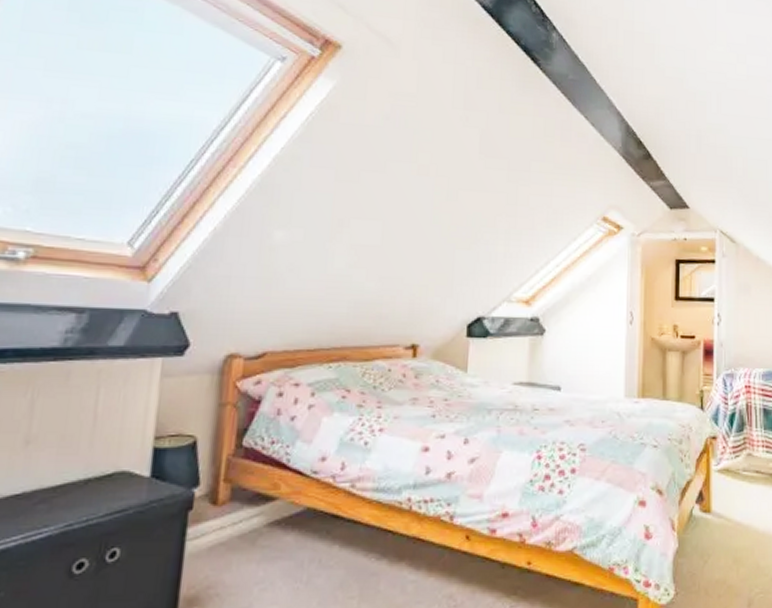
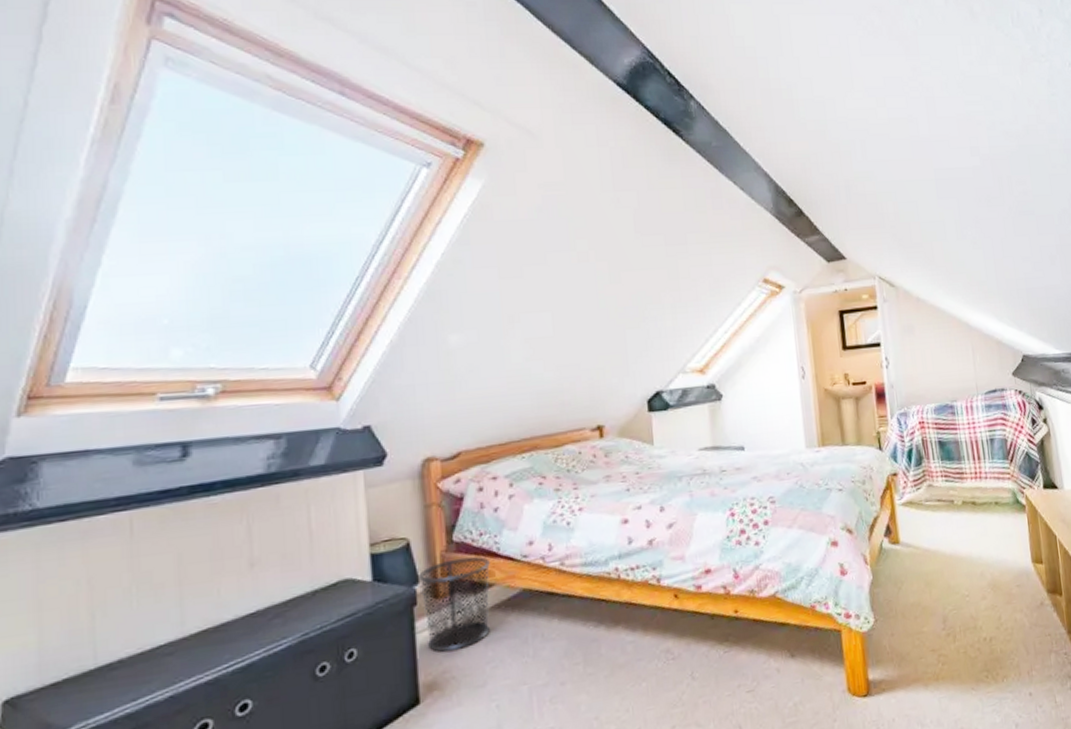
waste bin: none [197,465,277,566] -> present [418,555,490,652]

